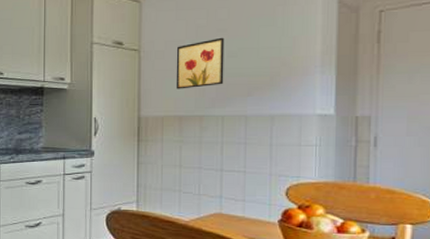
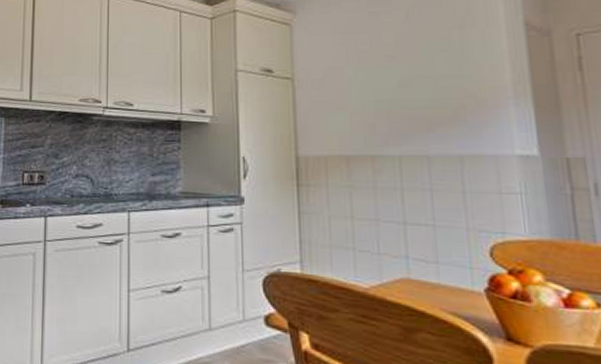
wall art: present [176,37,225,89] -> none [336,64,397,124]

